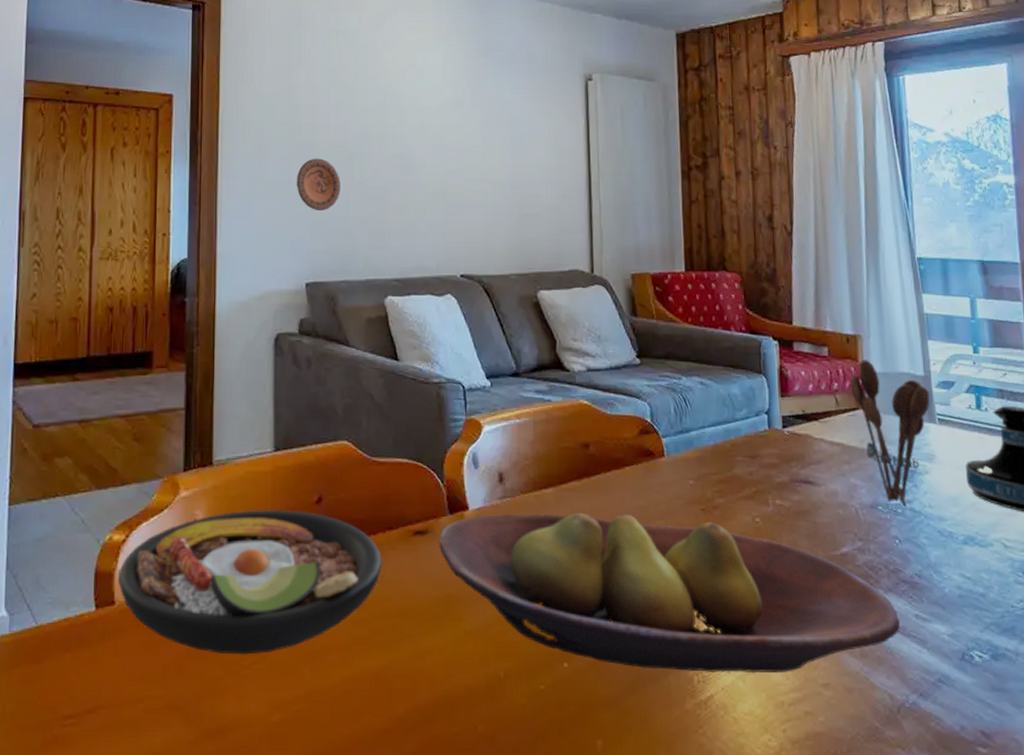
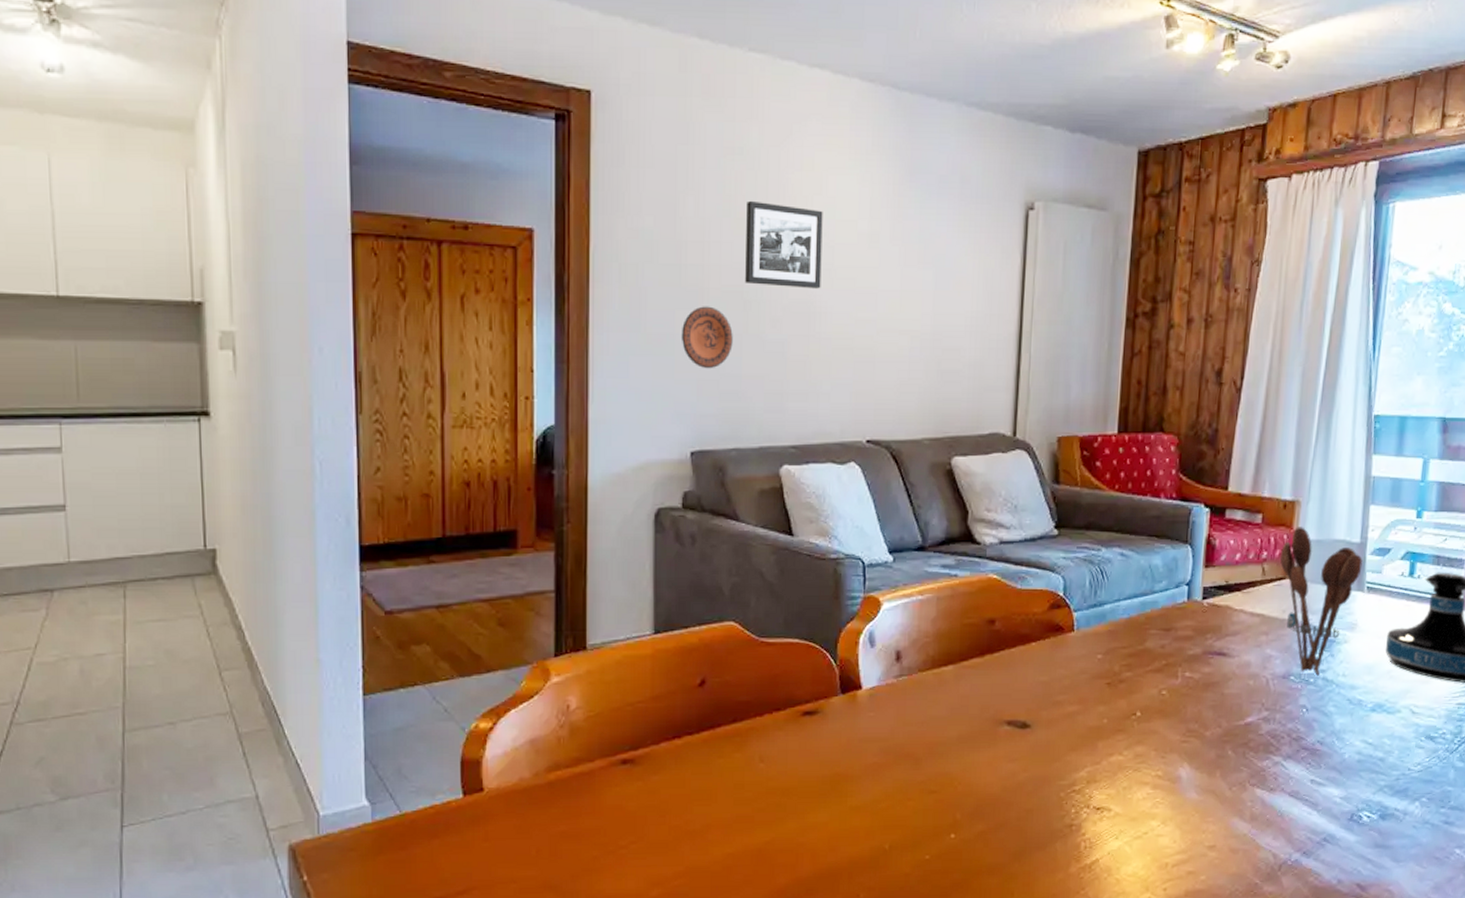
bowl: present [118,509,382,655] -> none [487,693,768,836]
picture frame: none [350,72,414,144] -> present [745,200,823,289]
fruit bowl: present [439,512,900,674] -> none [829,689,1294,839]

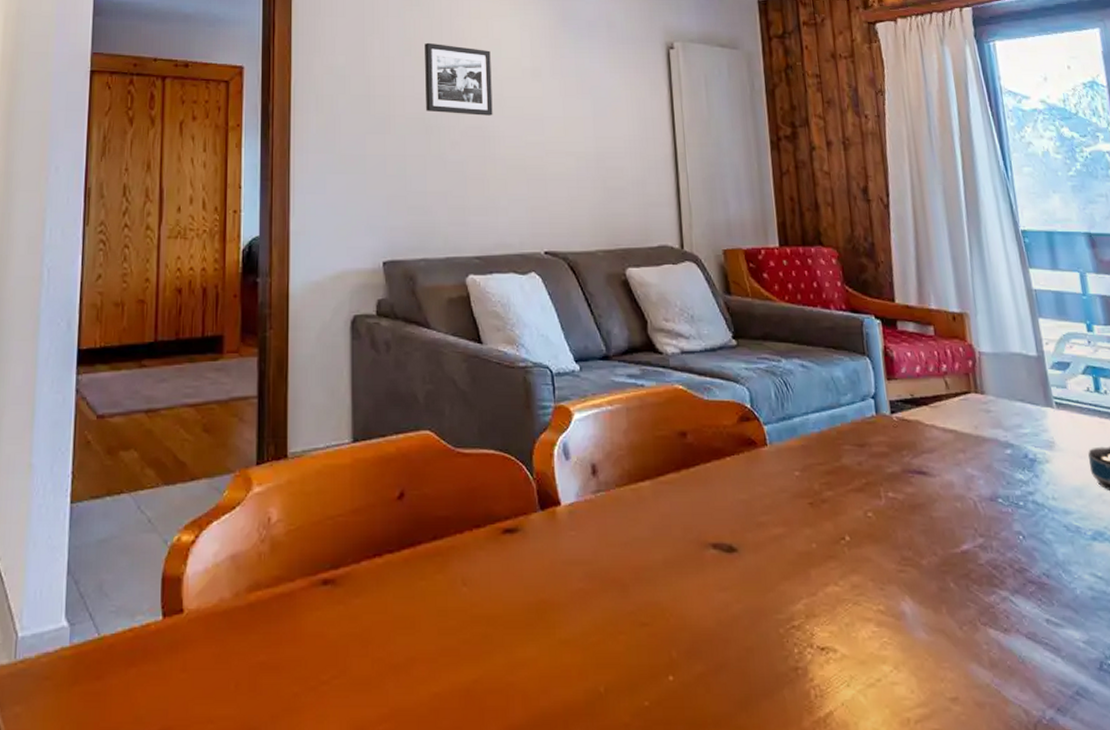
decorative plate: present [681,306,733,369] -> none [371,131,418,186]
utensil holder: present [1279,527,1363,676] -> none [959,339,1046,499]

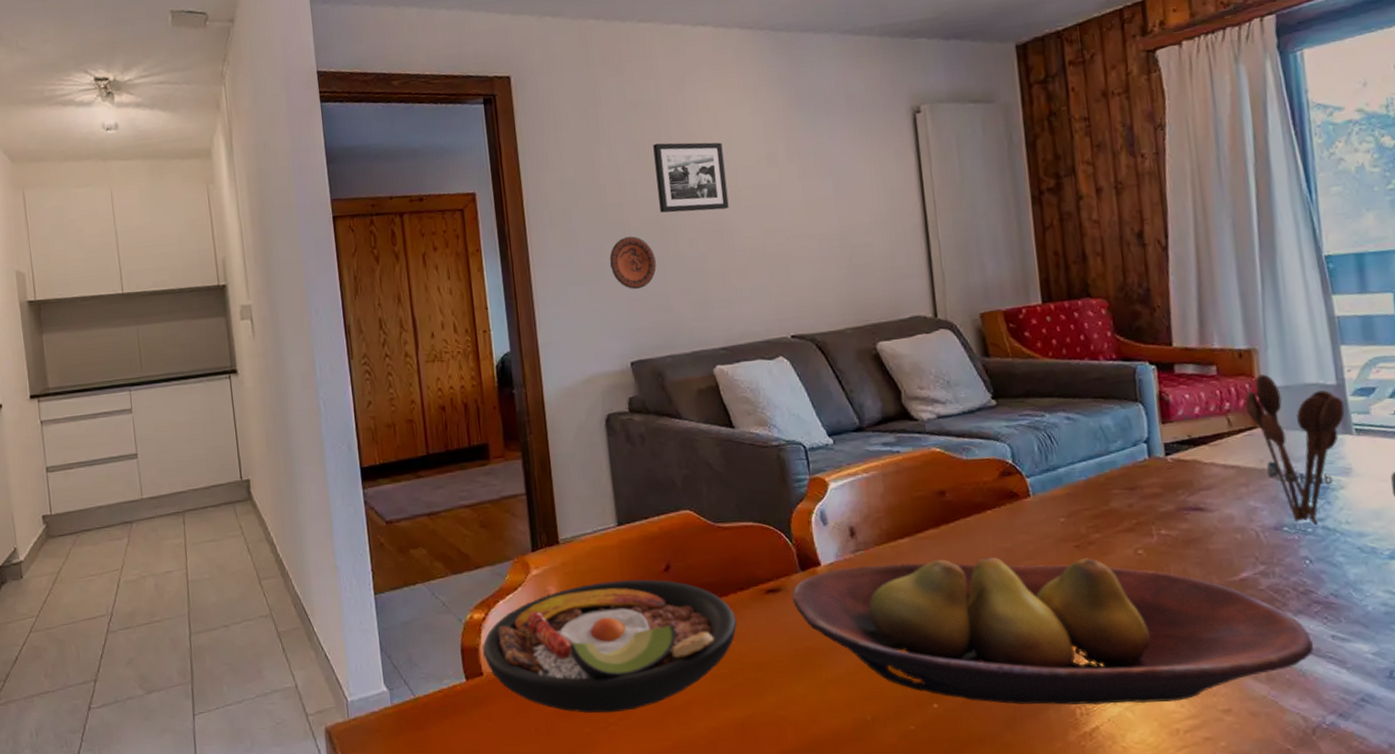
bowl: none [187,505,470,669] -> present [483,579,737,713]
decorative plate: none [371,131,418,186] -> present [609,236,657,290]
fruit bowl: none [530,507,1031,687] -> present [792,557,1313,705]
utensil holder: none [959,339,1046,499] -> present [1244,374,1345,525]

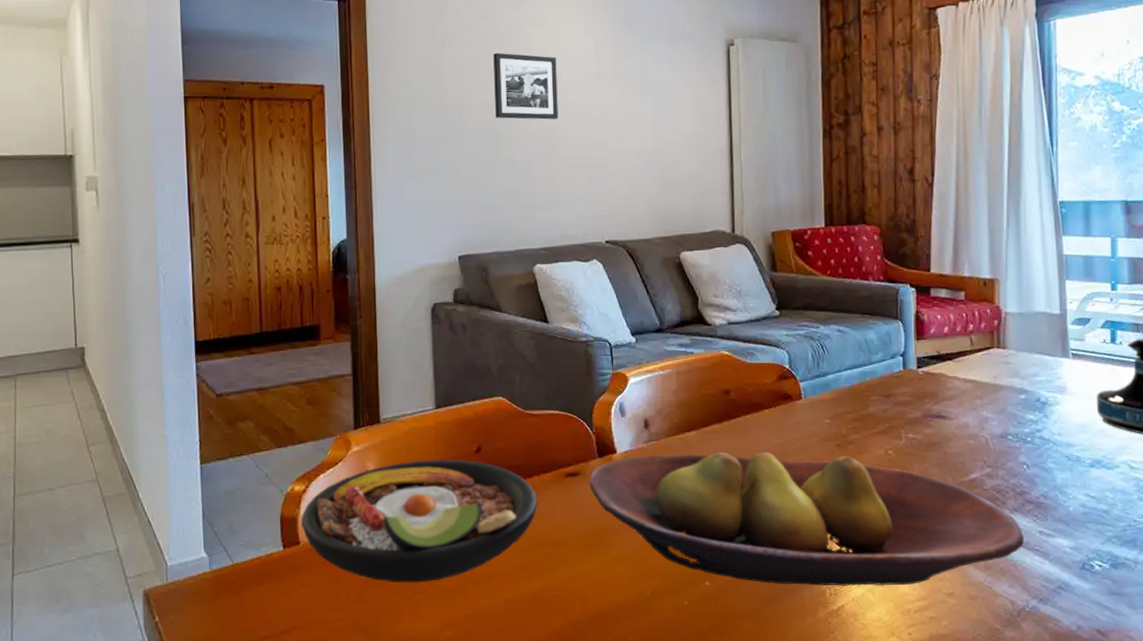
decorative plate: present [609,236,657,290] -> none [445,138,488,189]
utensil holder: present [1244,374,1345,525] -> none [985,301,1065,435]

